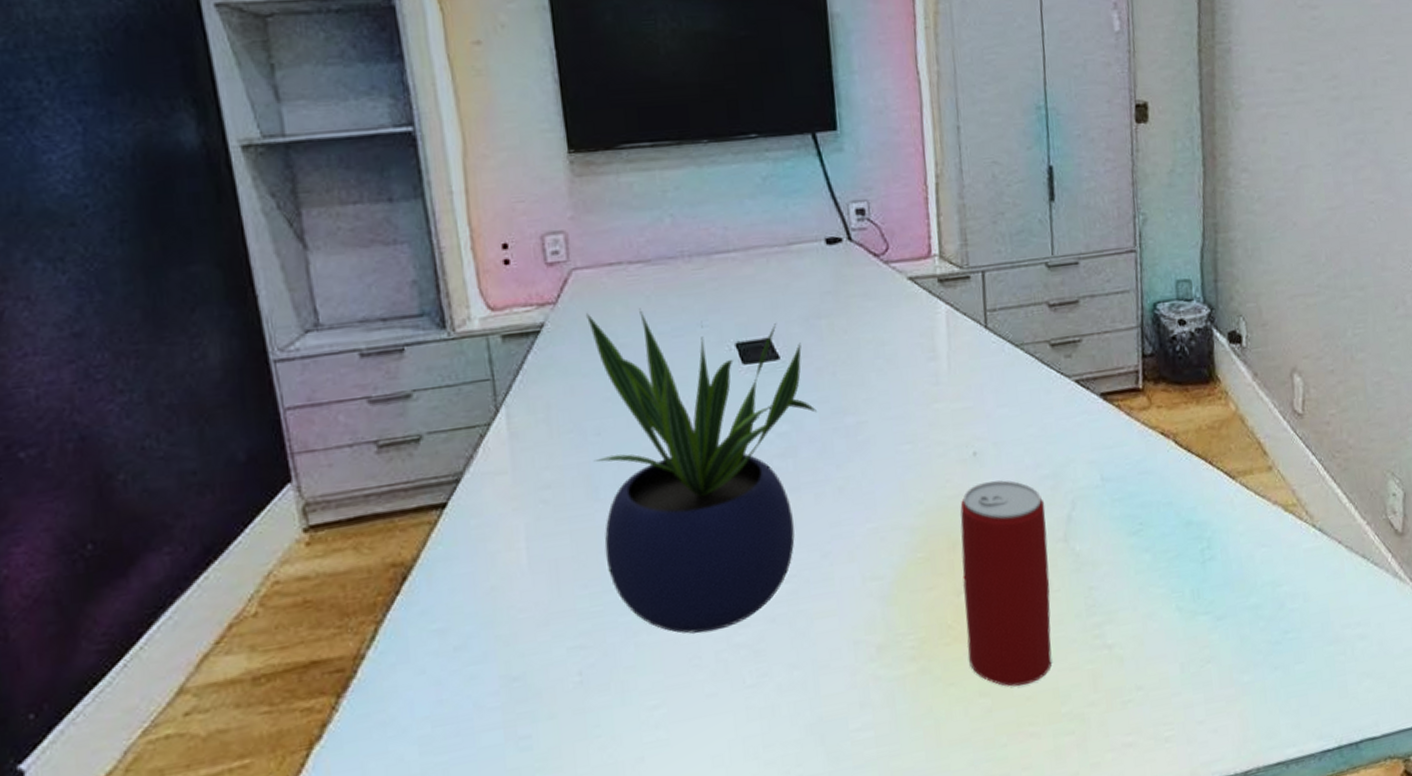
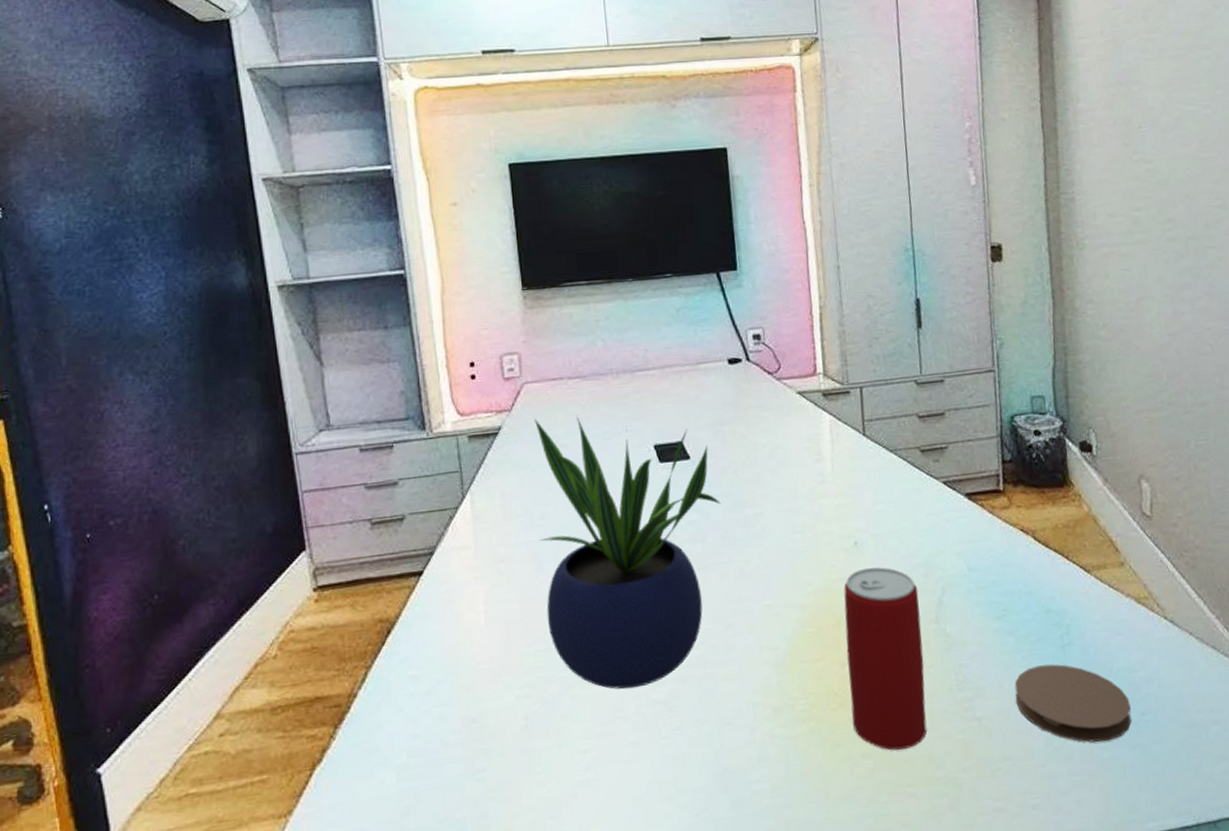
coaster: none [1150,582,1274,666] -> present [1014,664,1132,743]

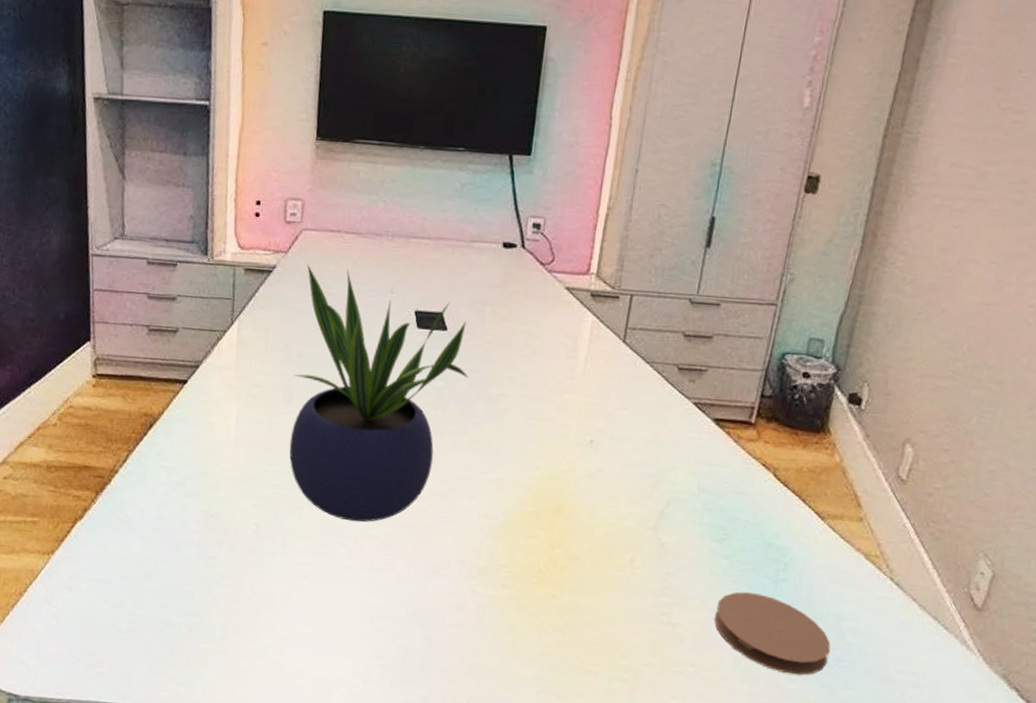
beverage can: present [843,567,927,751] -> none [550,466,643,633]

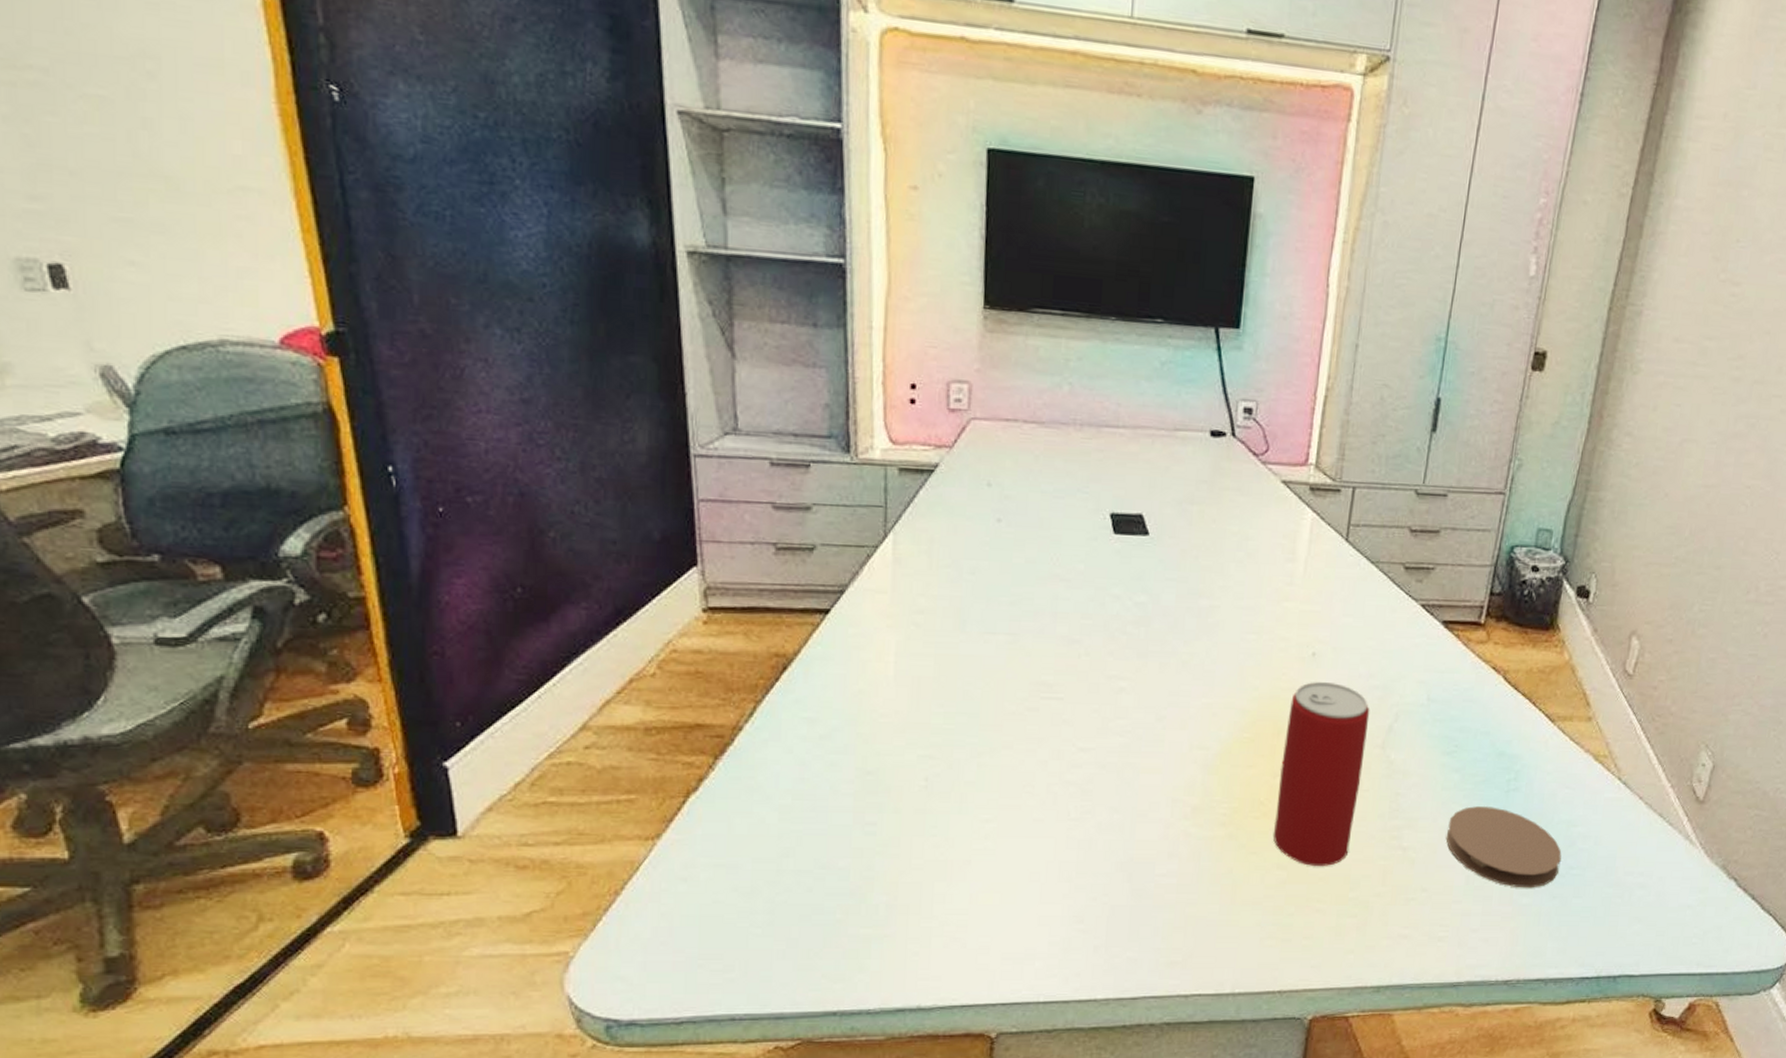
potted plant: present [289,264,468,522] -> none [963,460,1175,766]
beverage can: none [550,466,643,633] -> present [1273,682,1370,866]

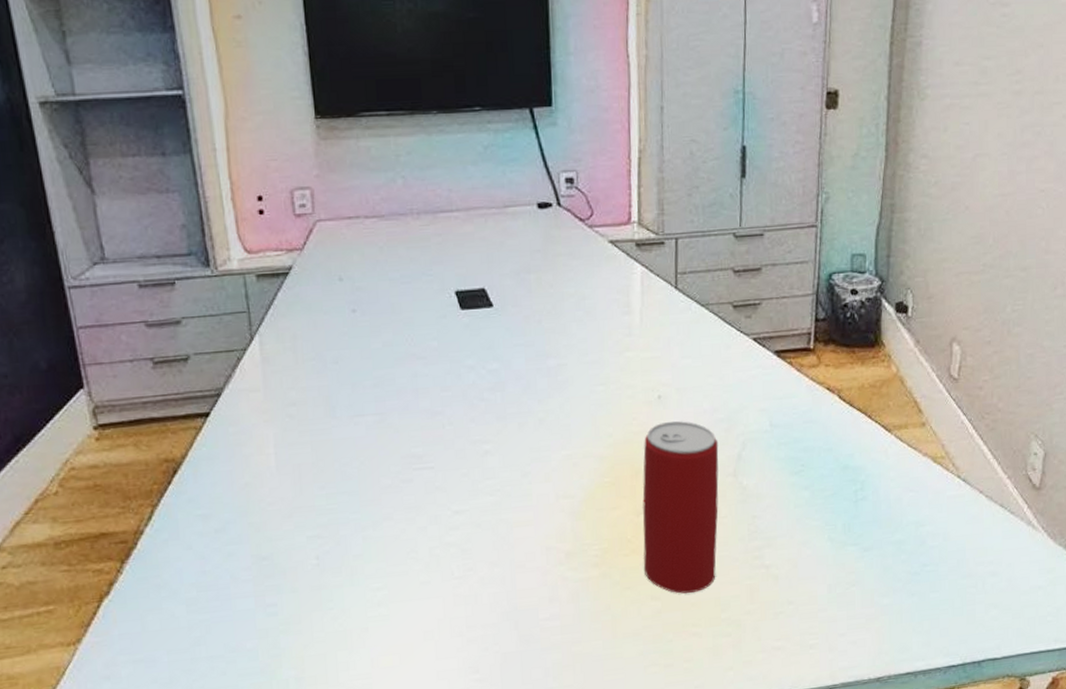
coaster: present [1446,806,1562,888] -> none [804,517,914,590]

